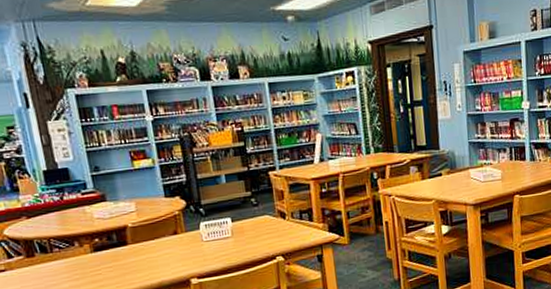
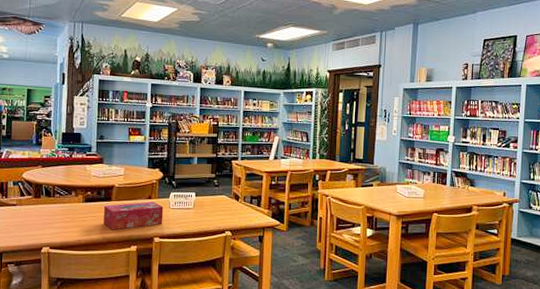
tissue box: none [119,237,198,280] -> present [103,201,164,230]

